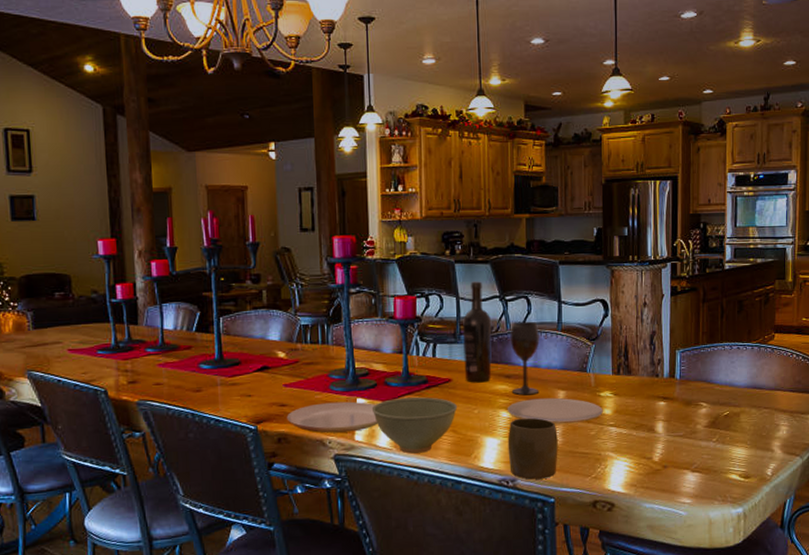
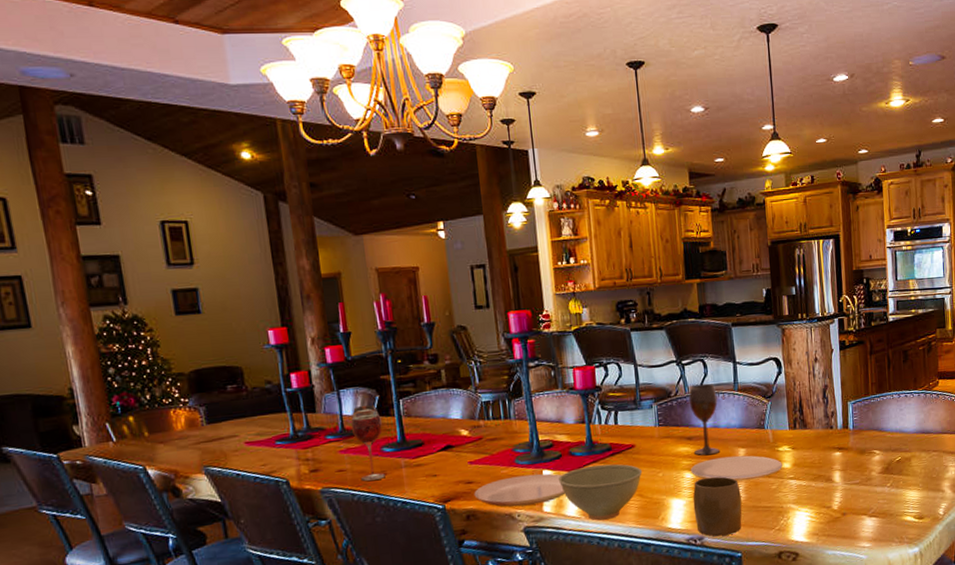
wineglass: none [170,321,201,397] -> present [350,405,385,482]
wine bottle: present [463,281,492,383] -> none [642,347,673,447]

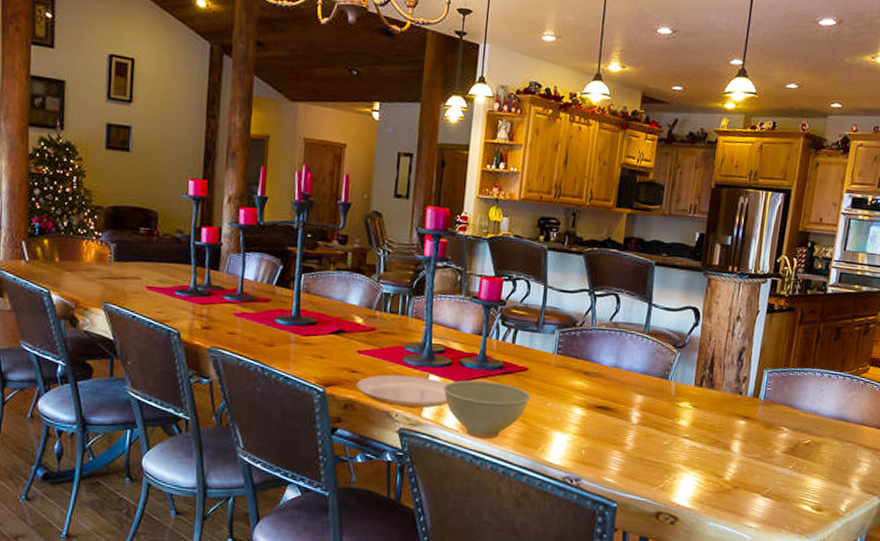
wineglass: present [350,405,385,482] -> none [248,273,280,350]
wine glass: present [688,383,720,456] -> none [589,318,625,396]
plate: present [690,455,783,481] -> none [580,399,680,431]
mug: present [693,476,742,537] -> none [575,417,630,482]

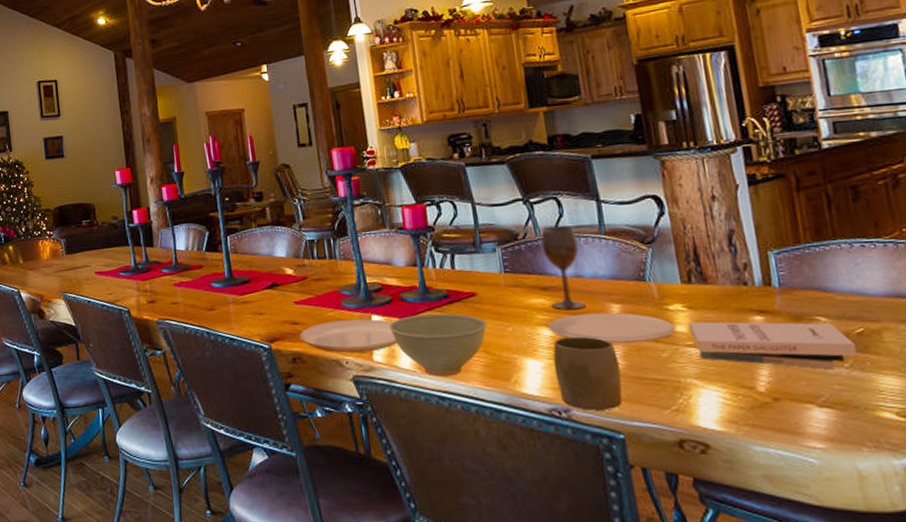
mug: none [575,417,630,482] -> present [553,336,623,410]
plate: none [580,399,680,431] -> present [547,312,676,344]
wine glass: none [589,318,625,396] -> present [540,225,585,310]
books: none [689,419,801,470] -> present [688,321,858,370]

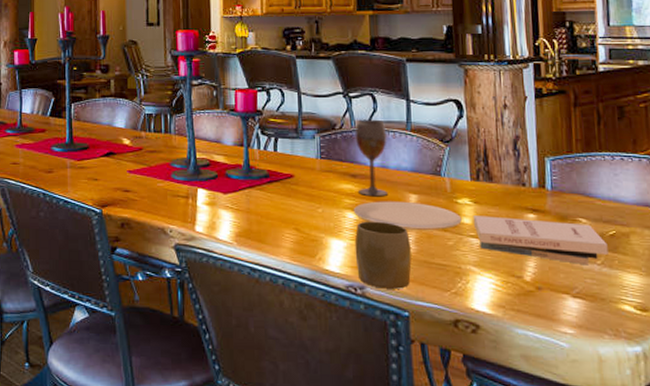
plate: present [299,319,398,353] -> none [130,191,219,222]
bowl: present [388,313,488,377] -> none [212,190,301,250]

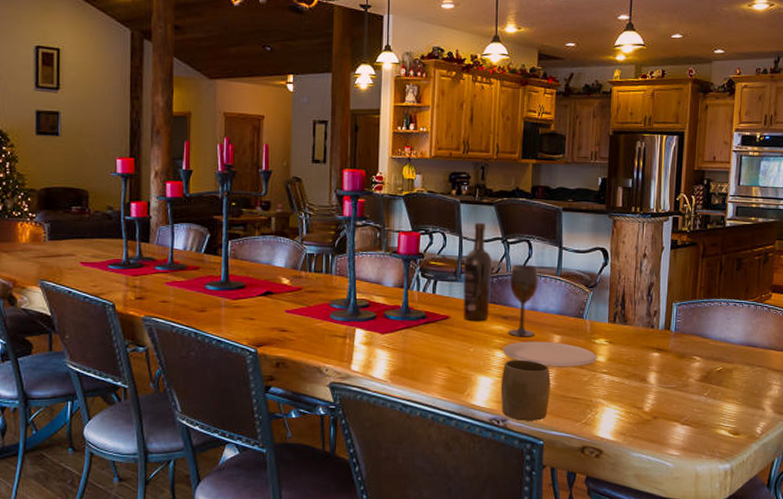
wine bottle: none [305,77,336,181] -> present [463,222,493,322]
books: present [473,216,608,266] -> none [606,354,714,397]

